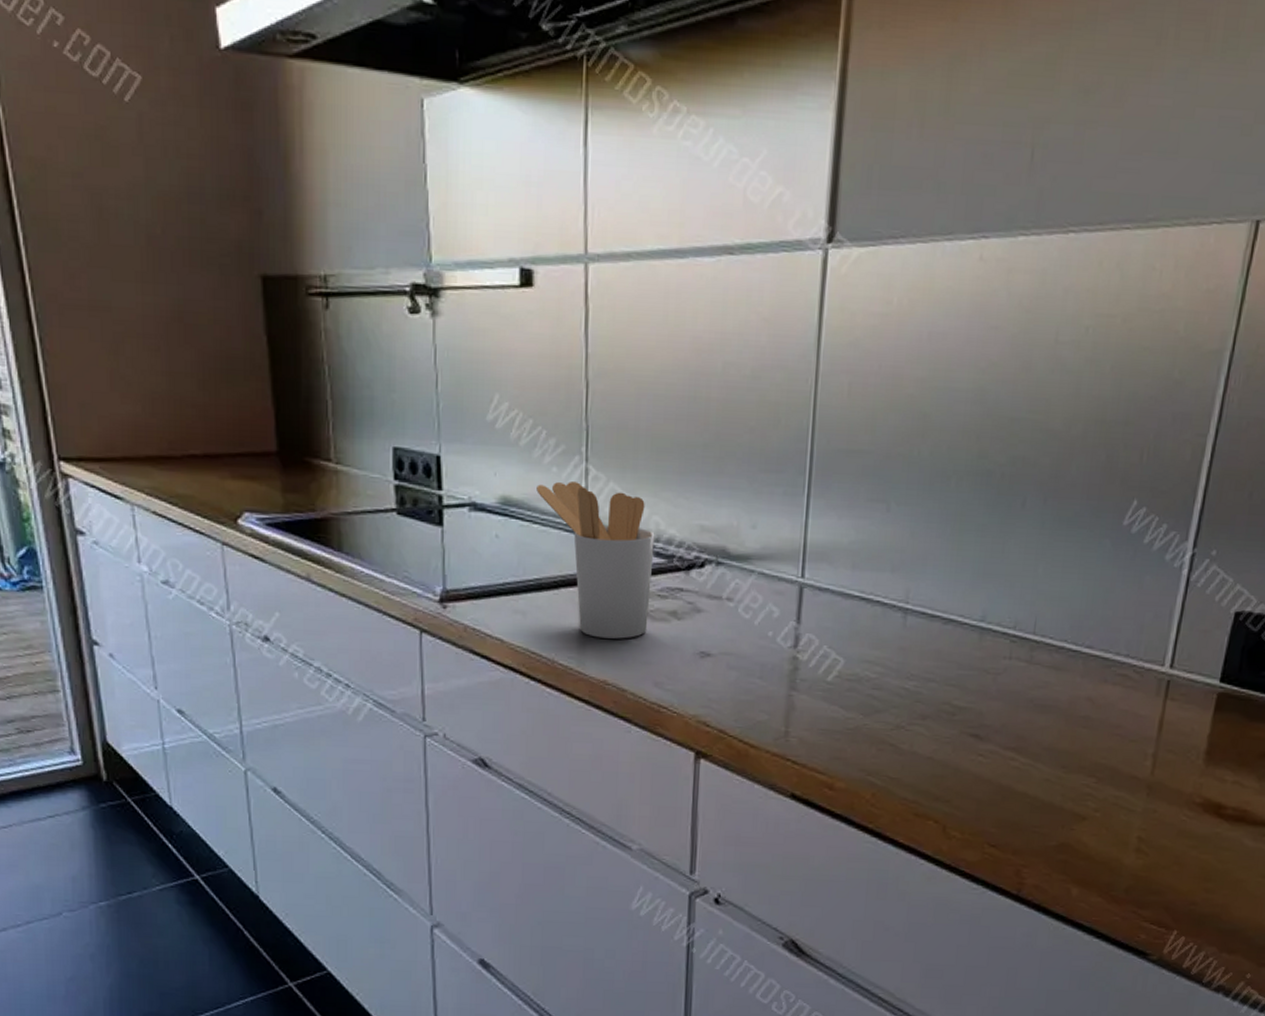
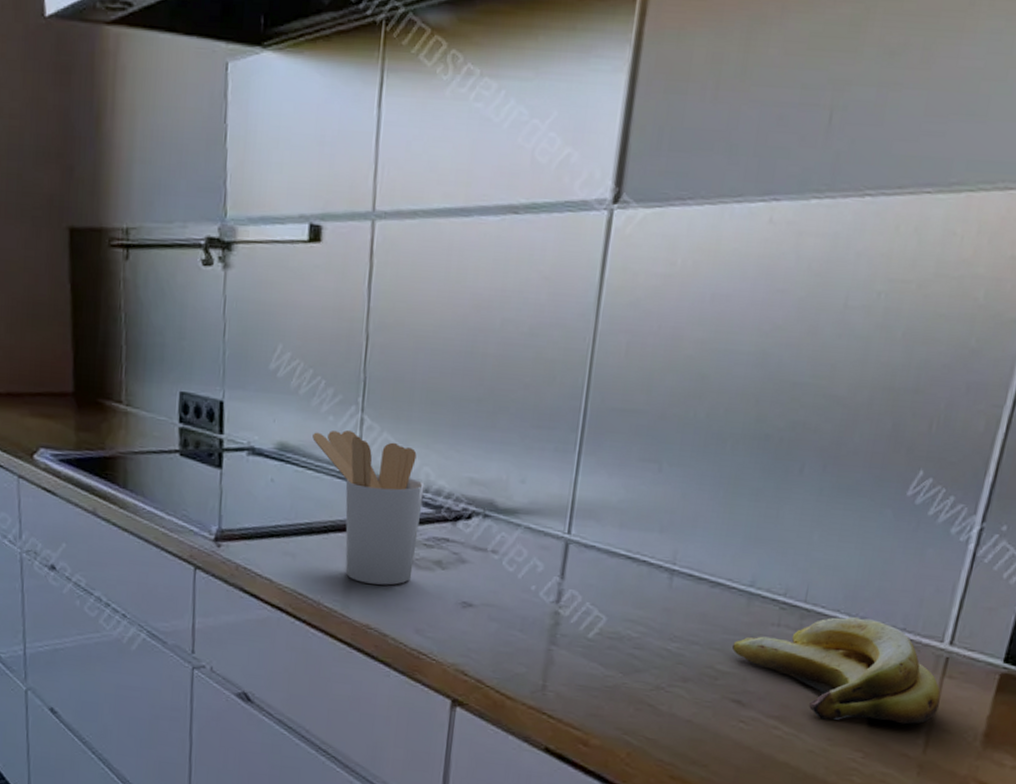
banana: none [968,645,1165,748] -> present [732,616,941,725]

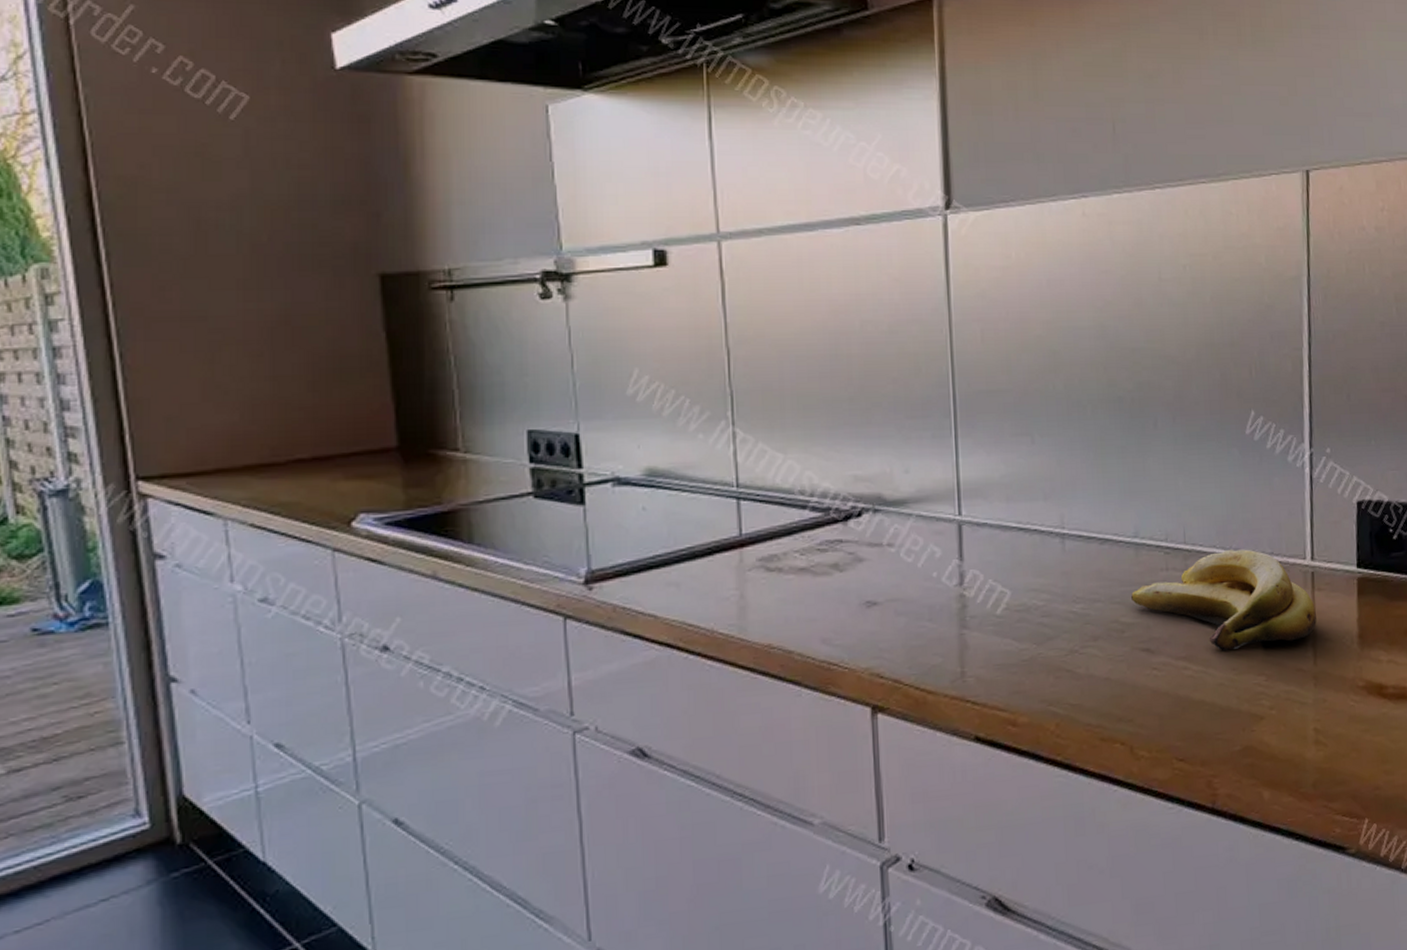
utensil holder: present [312,430,425,585] -> none [683,446,810,601]

